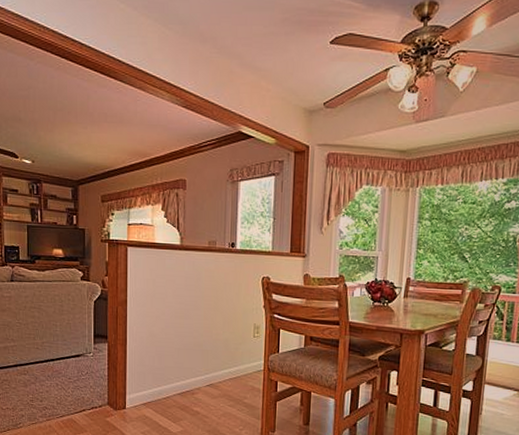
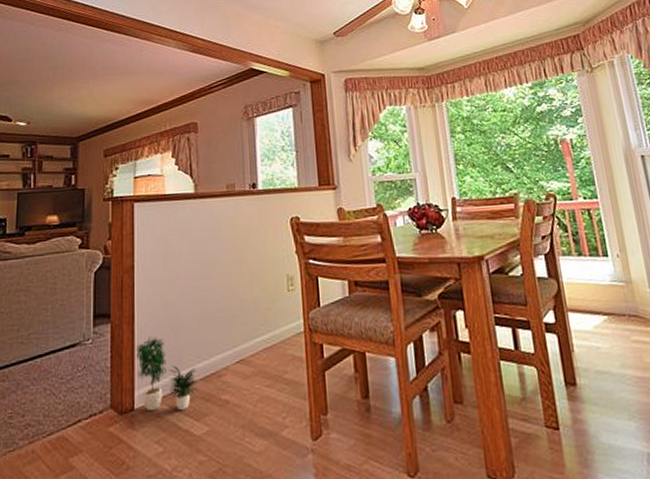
potted plant: none [127,357,176,414] -> present [135,336,198,412]

